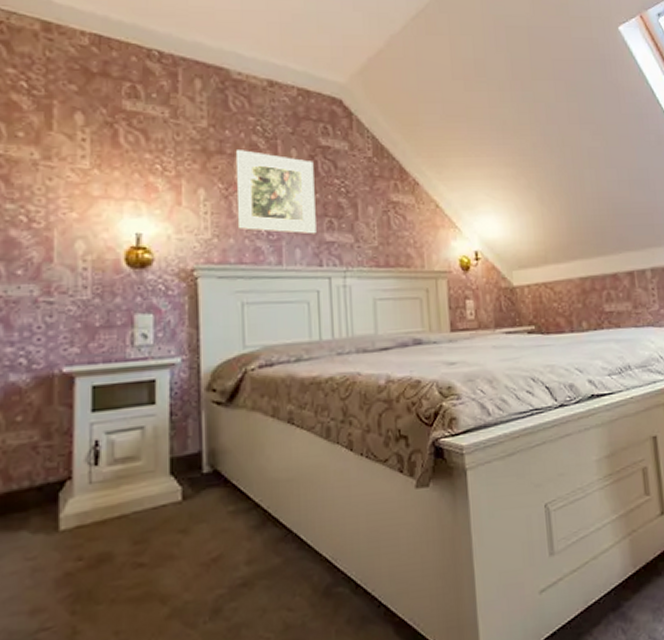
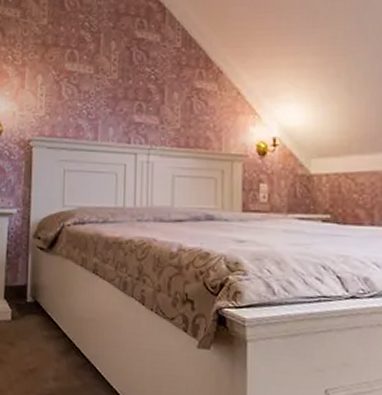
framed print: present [235,150,316,235] -> none [64,43,129,116]

